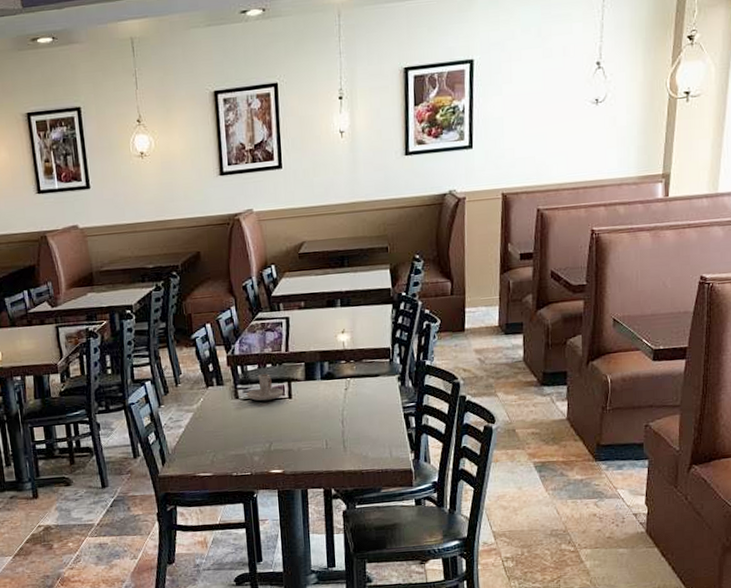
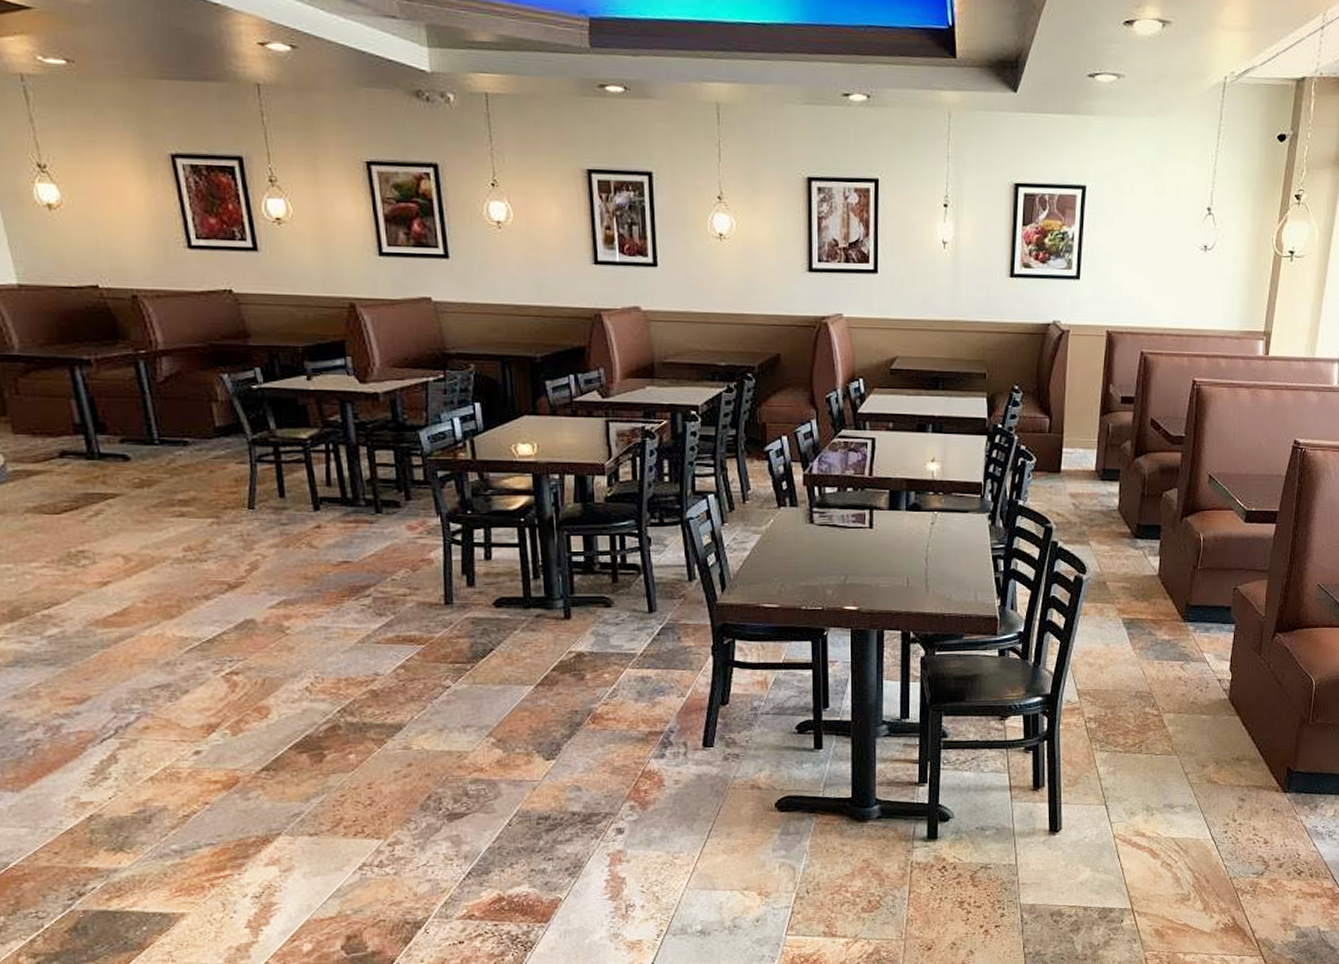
candle holder: present [247,373,284,401] -> none [823,498,864,528]

